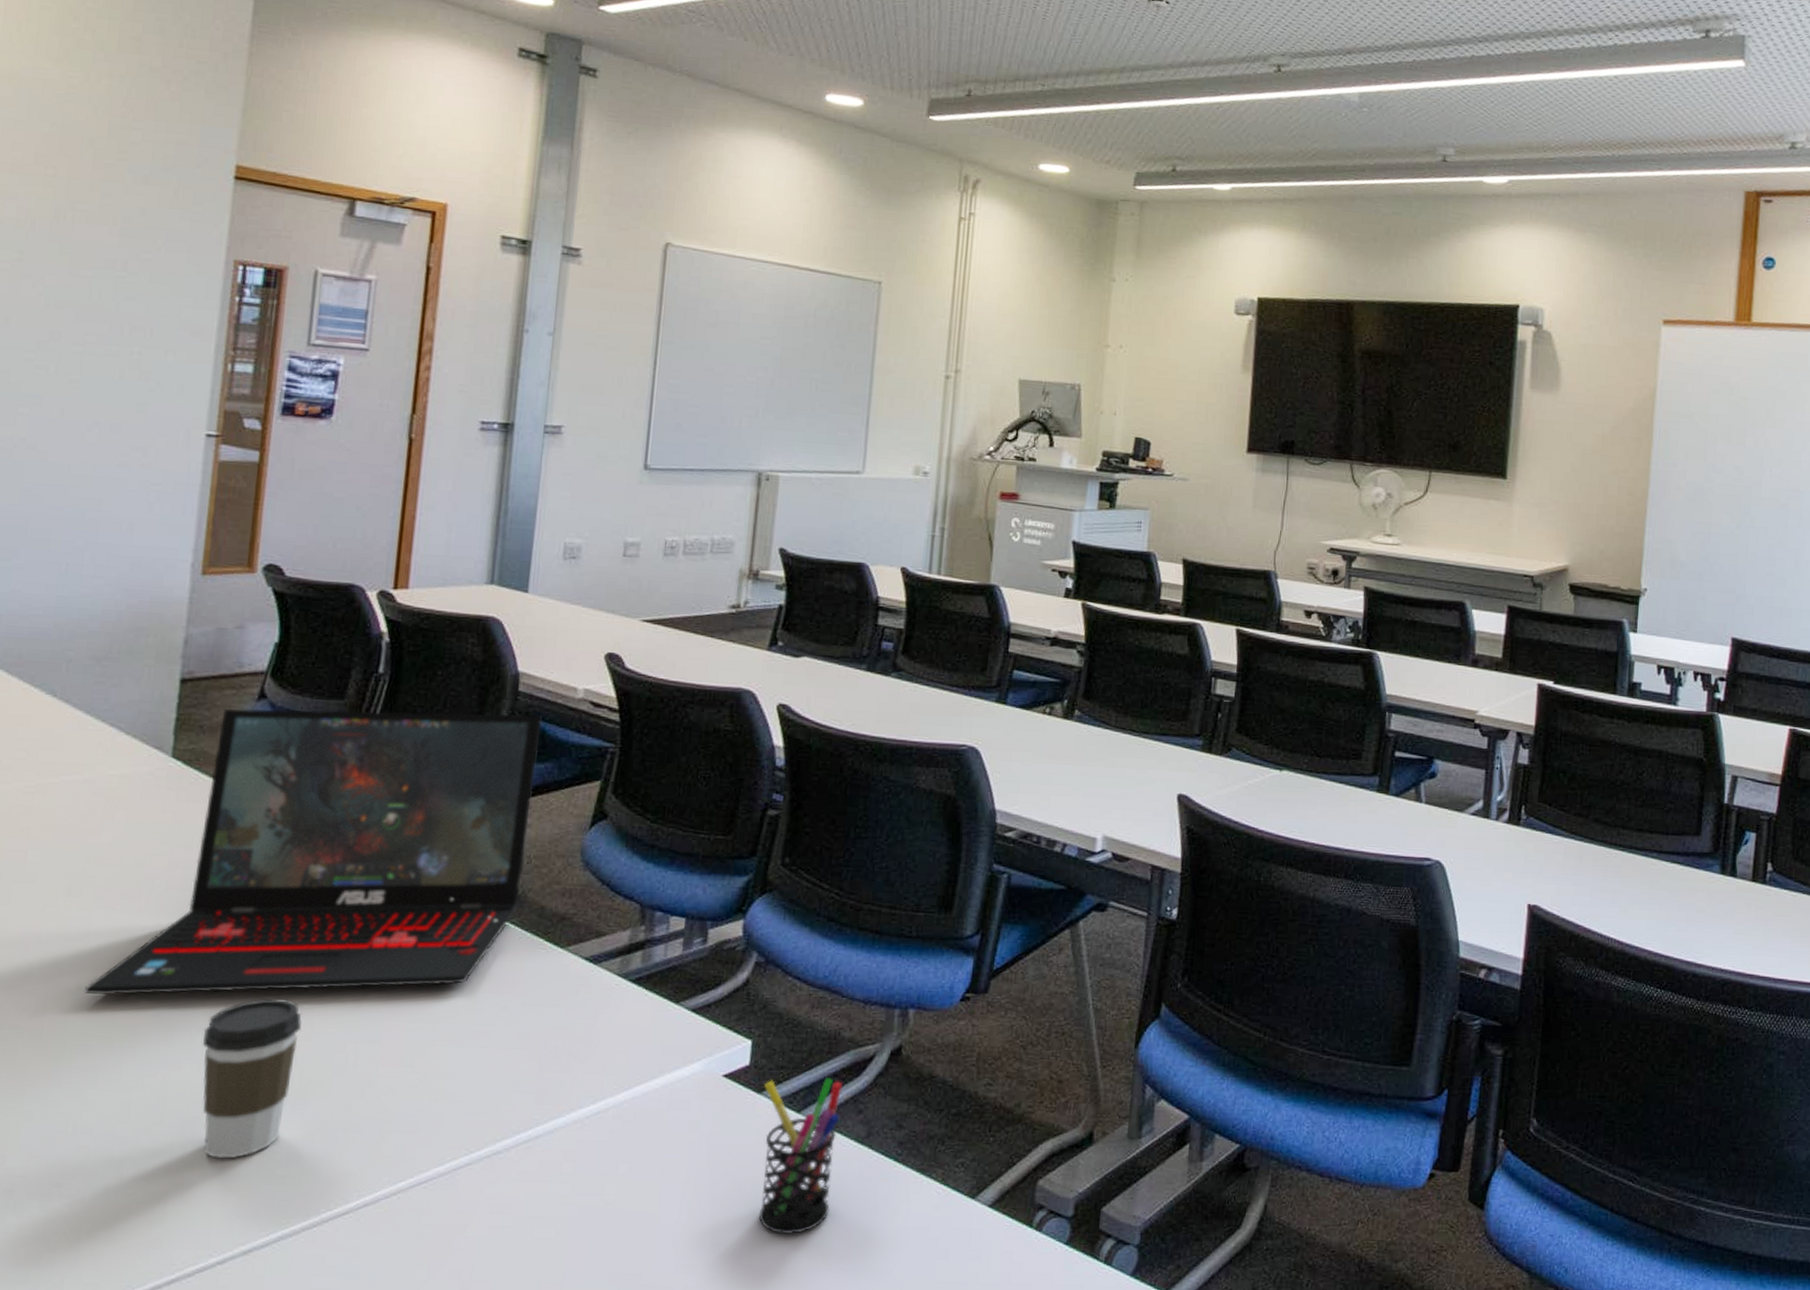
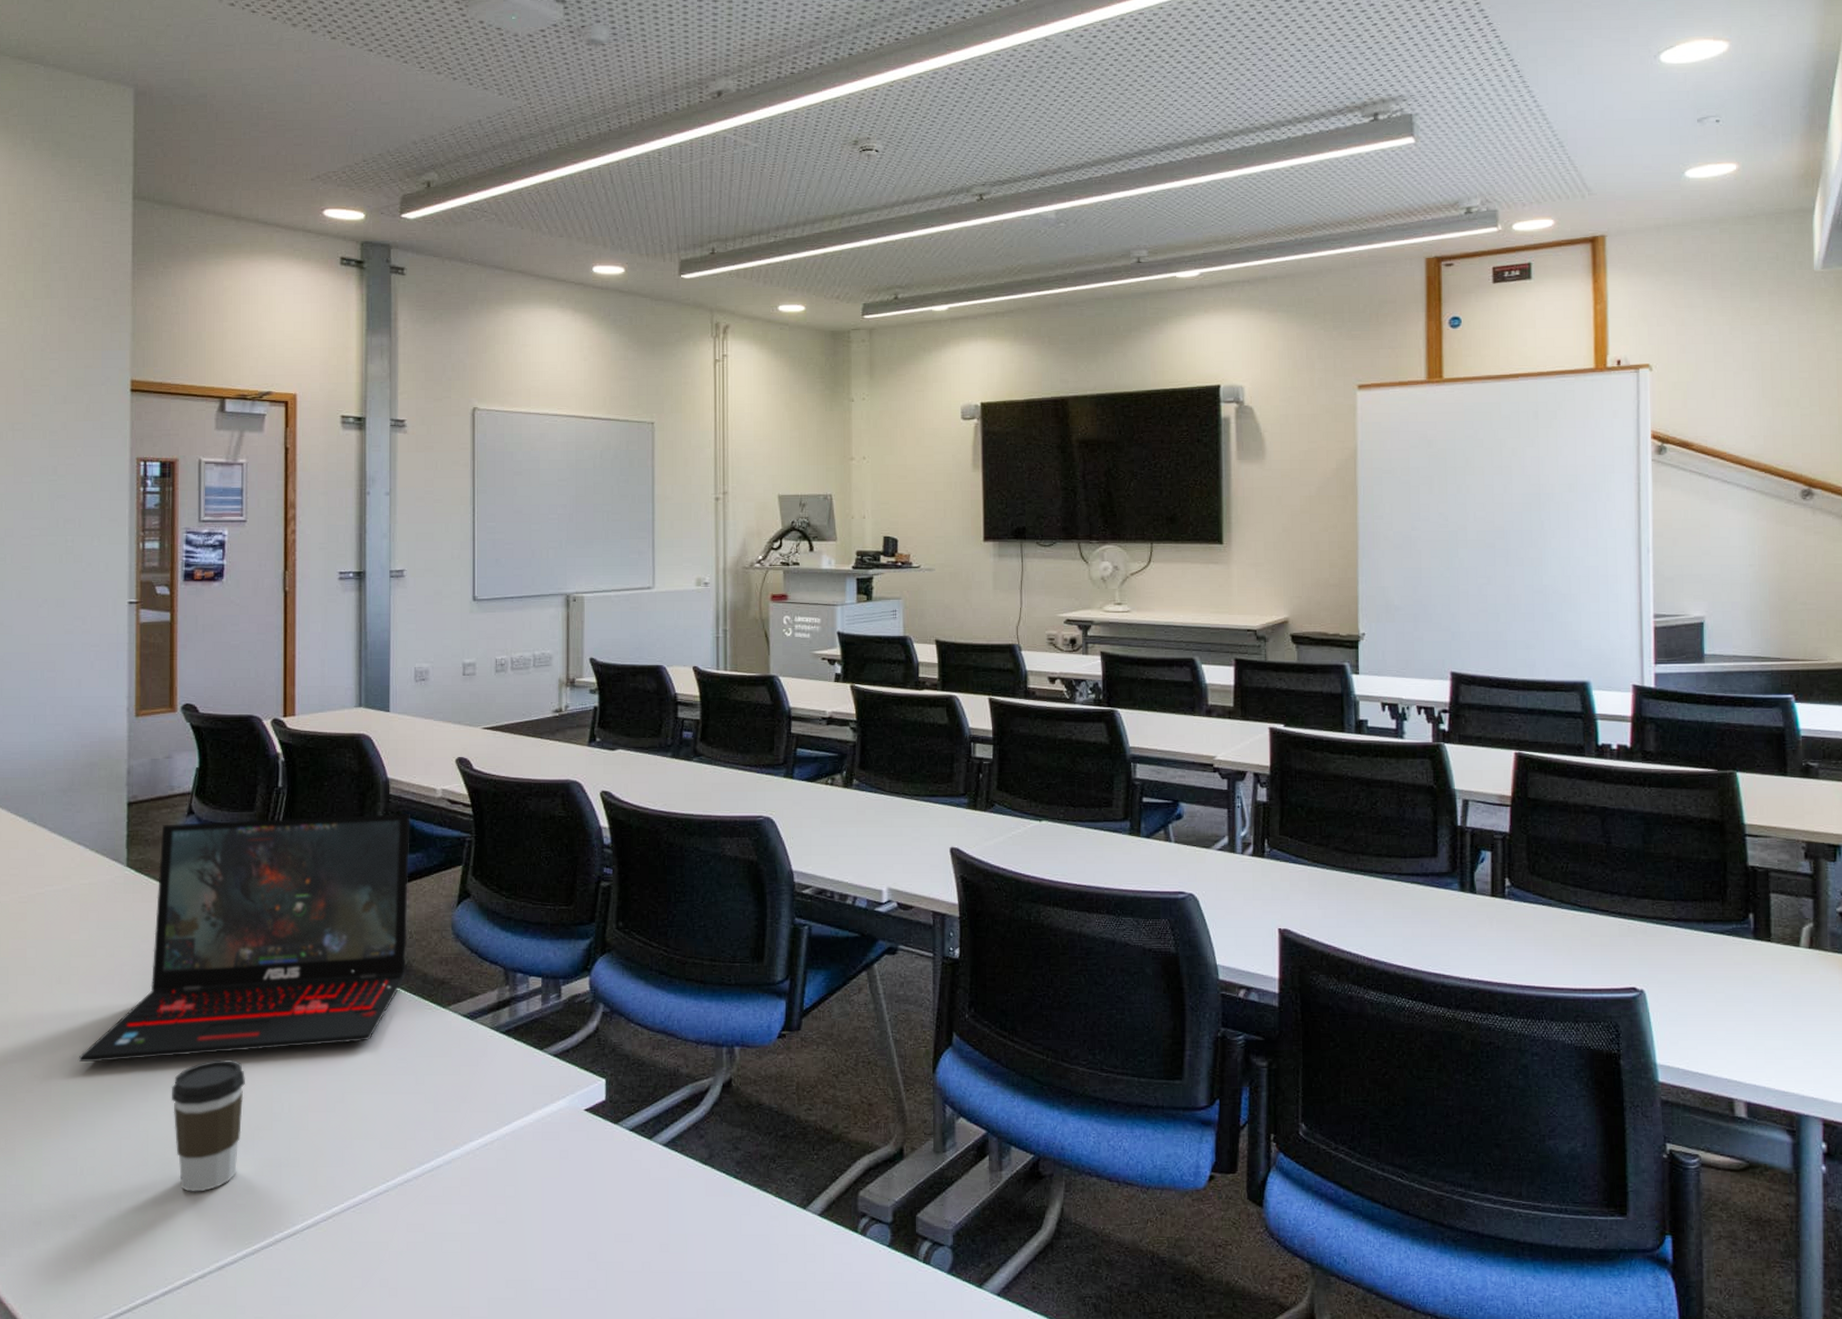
pen holder: present [759,1077,843,1235] -> none [620,1107,685,1244]

